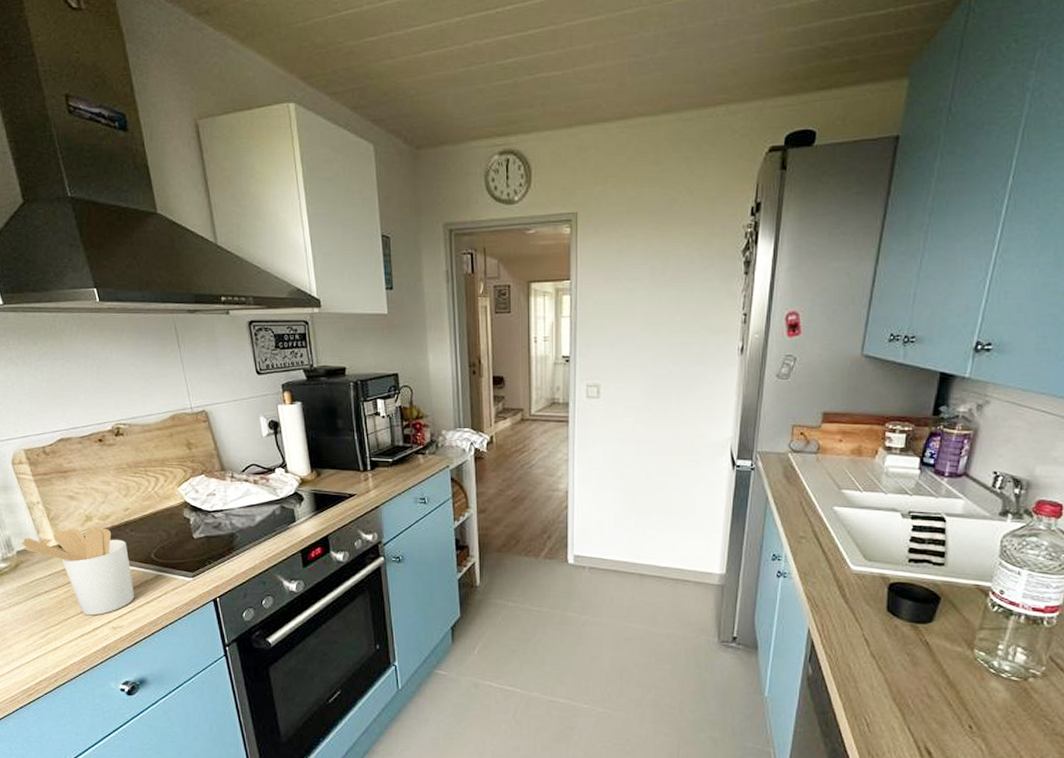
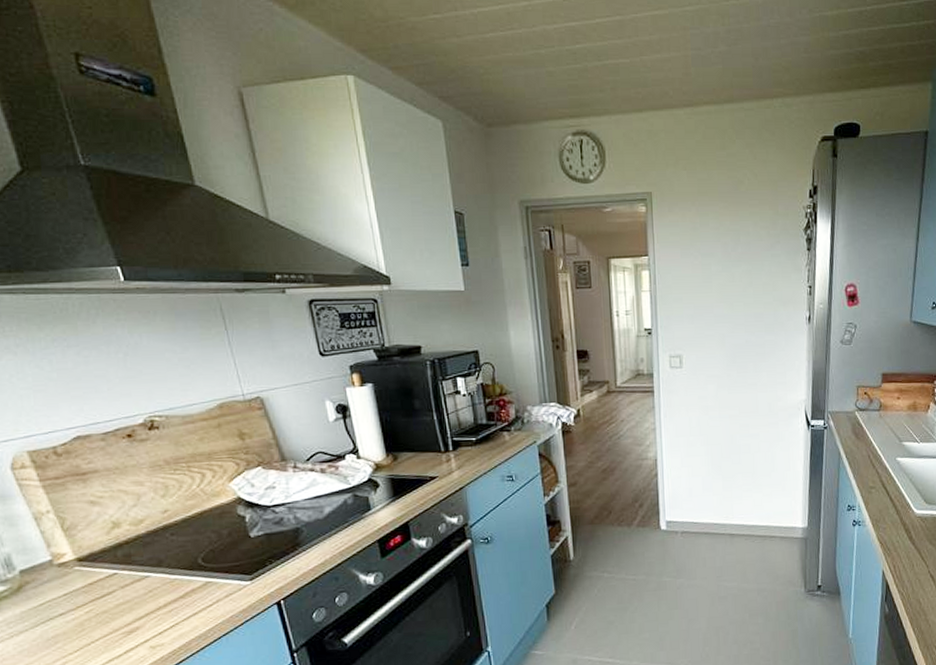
utensil holder: present [22,528,135,616] -> none [27,534,179,637]

